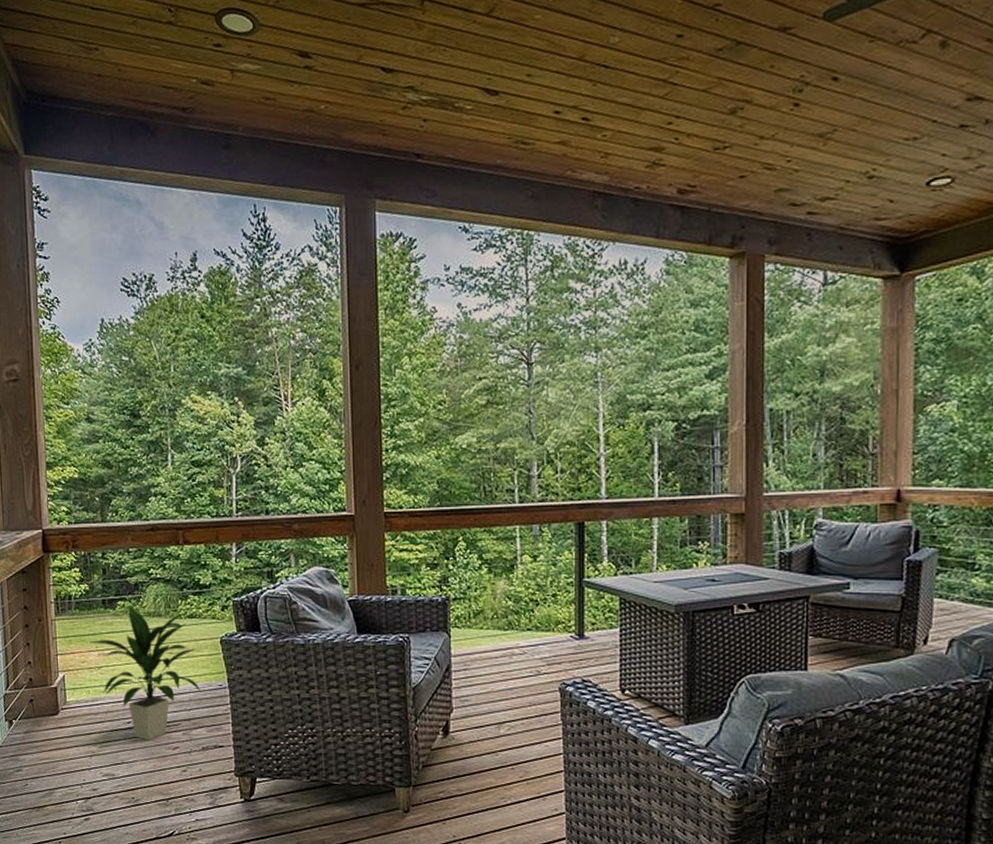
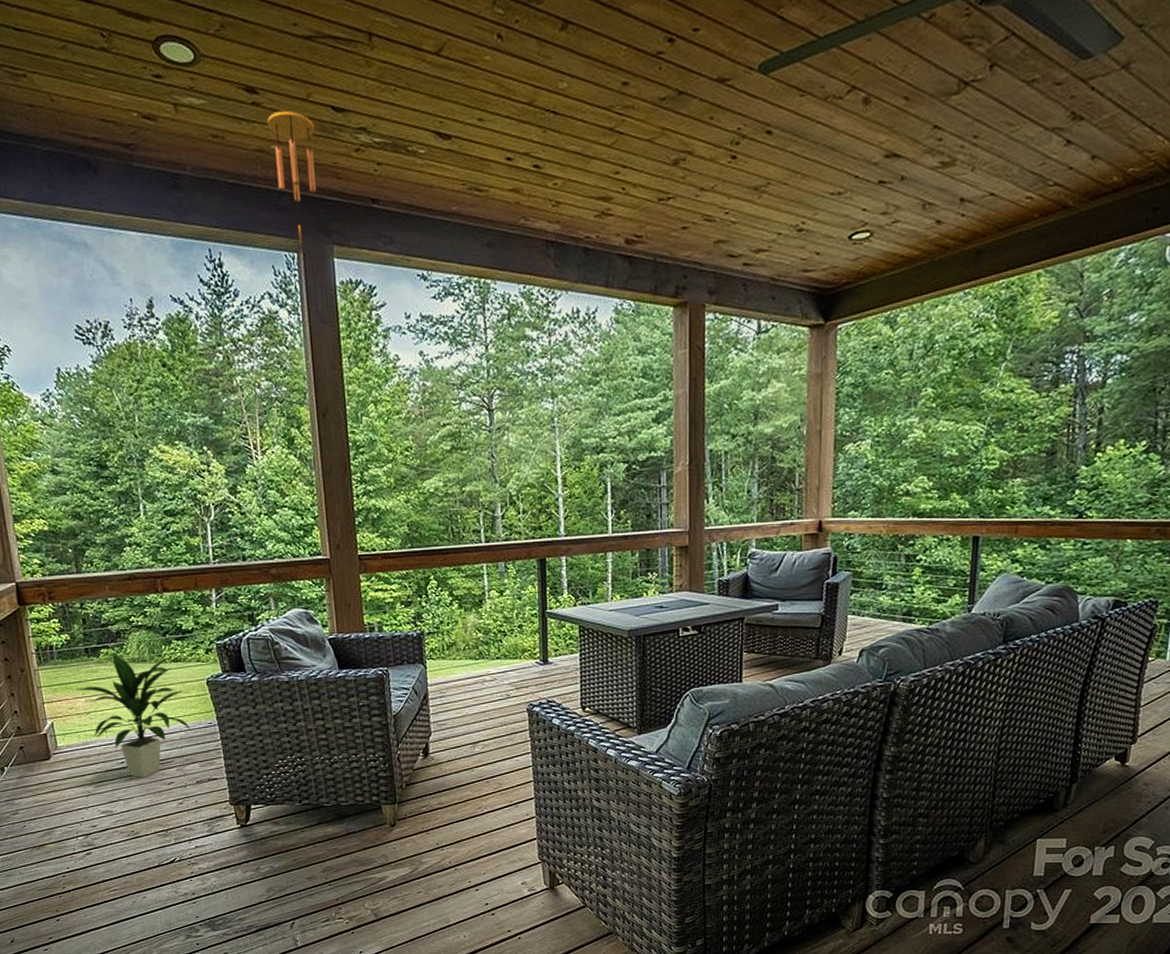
wind chime: none [318,72,363,198] -> present [267,110,316,244]

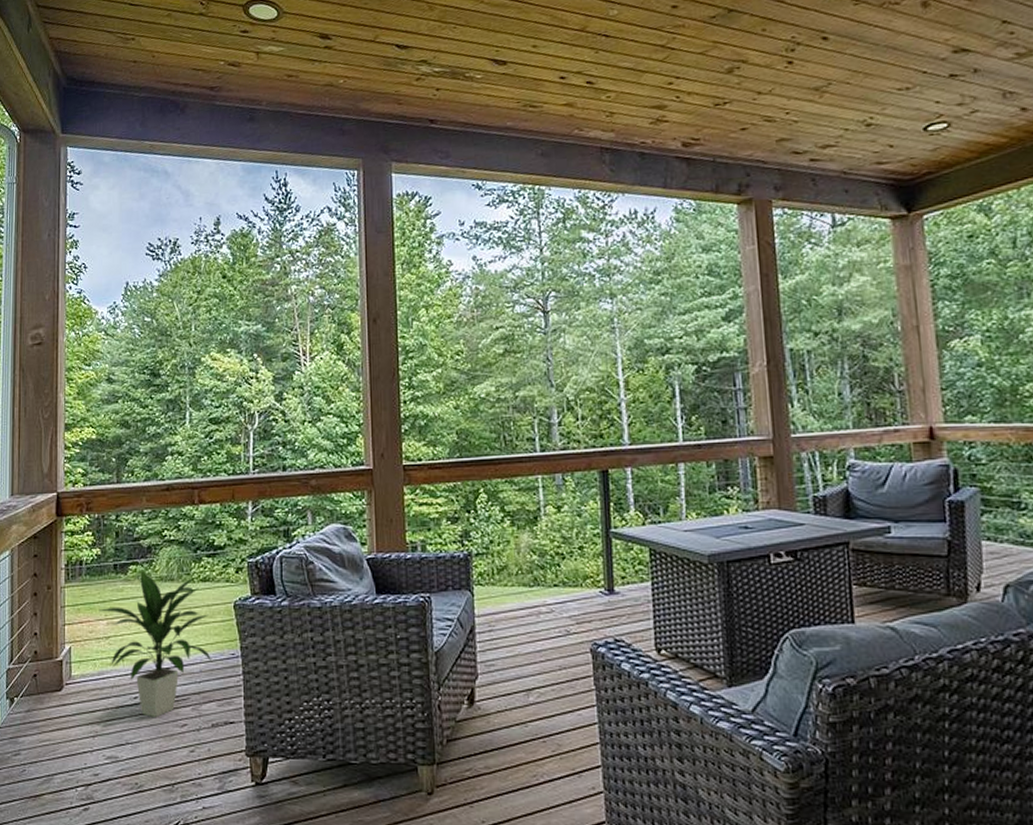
wind chime: present [267,110,316,244] -> none [337,50,379,162]

